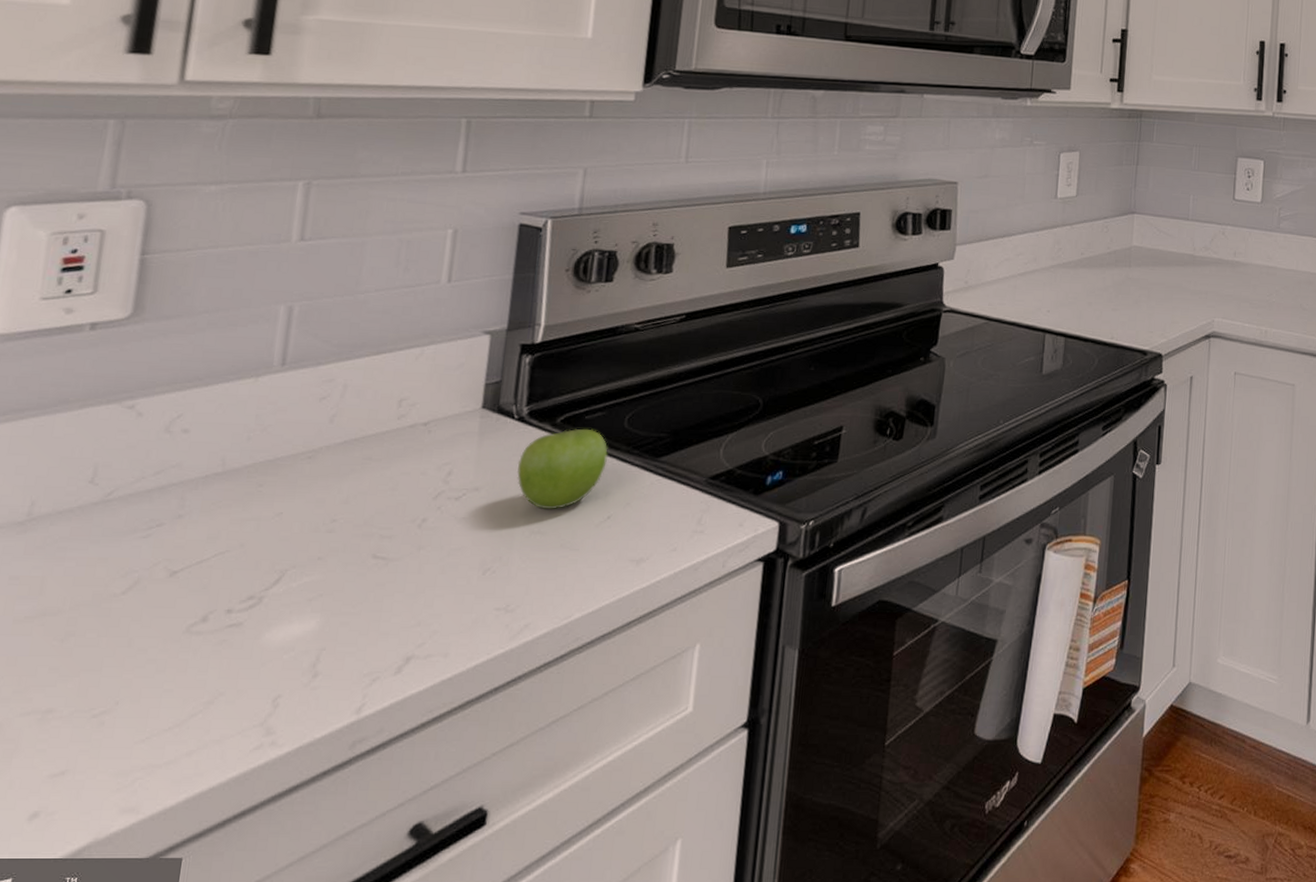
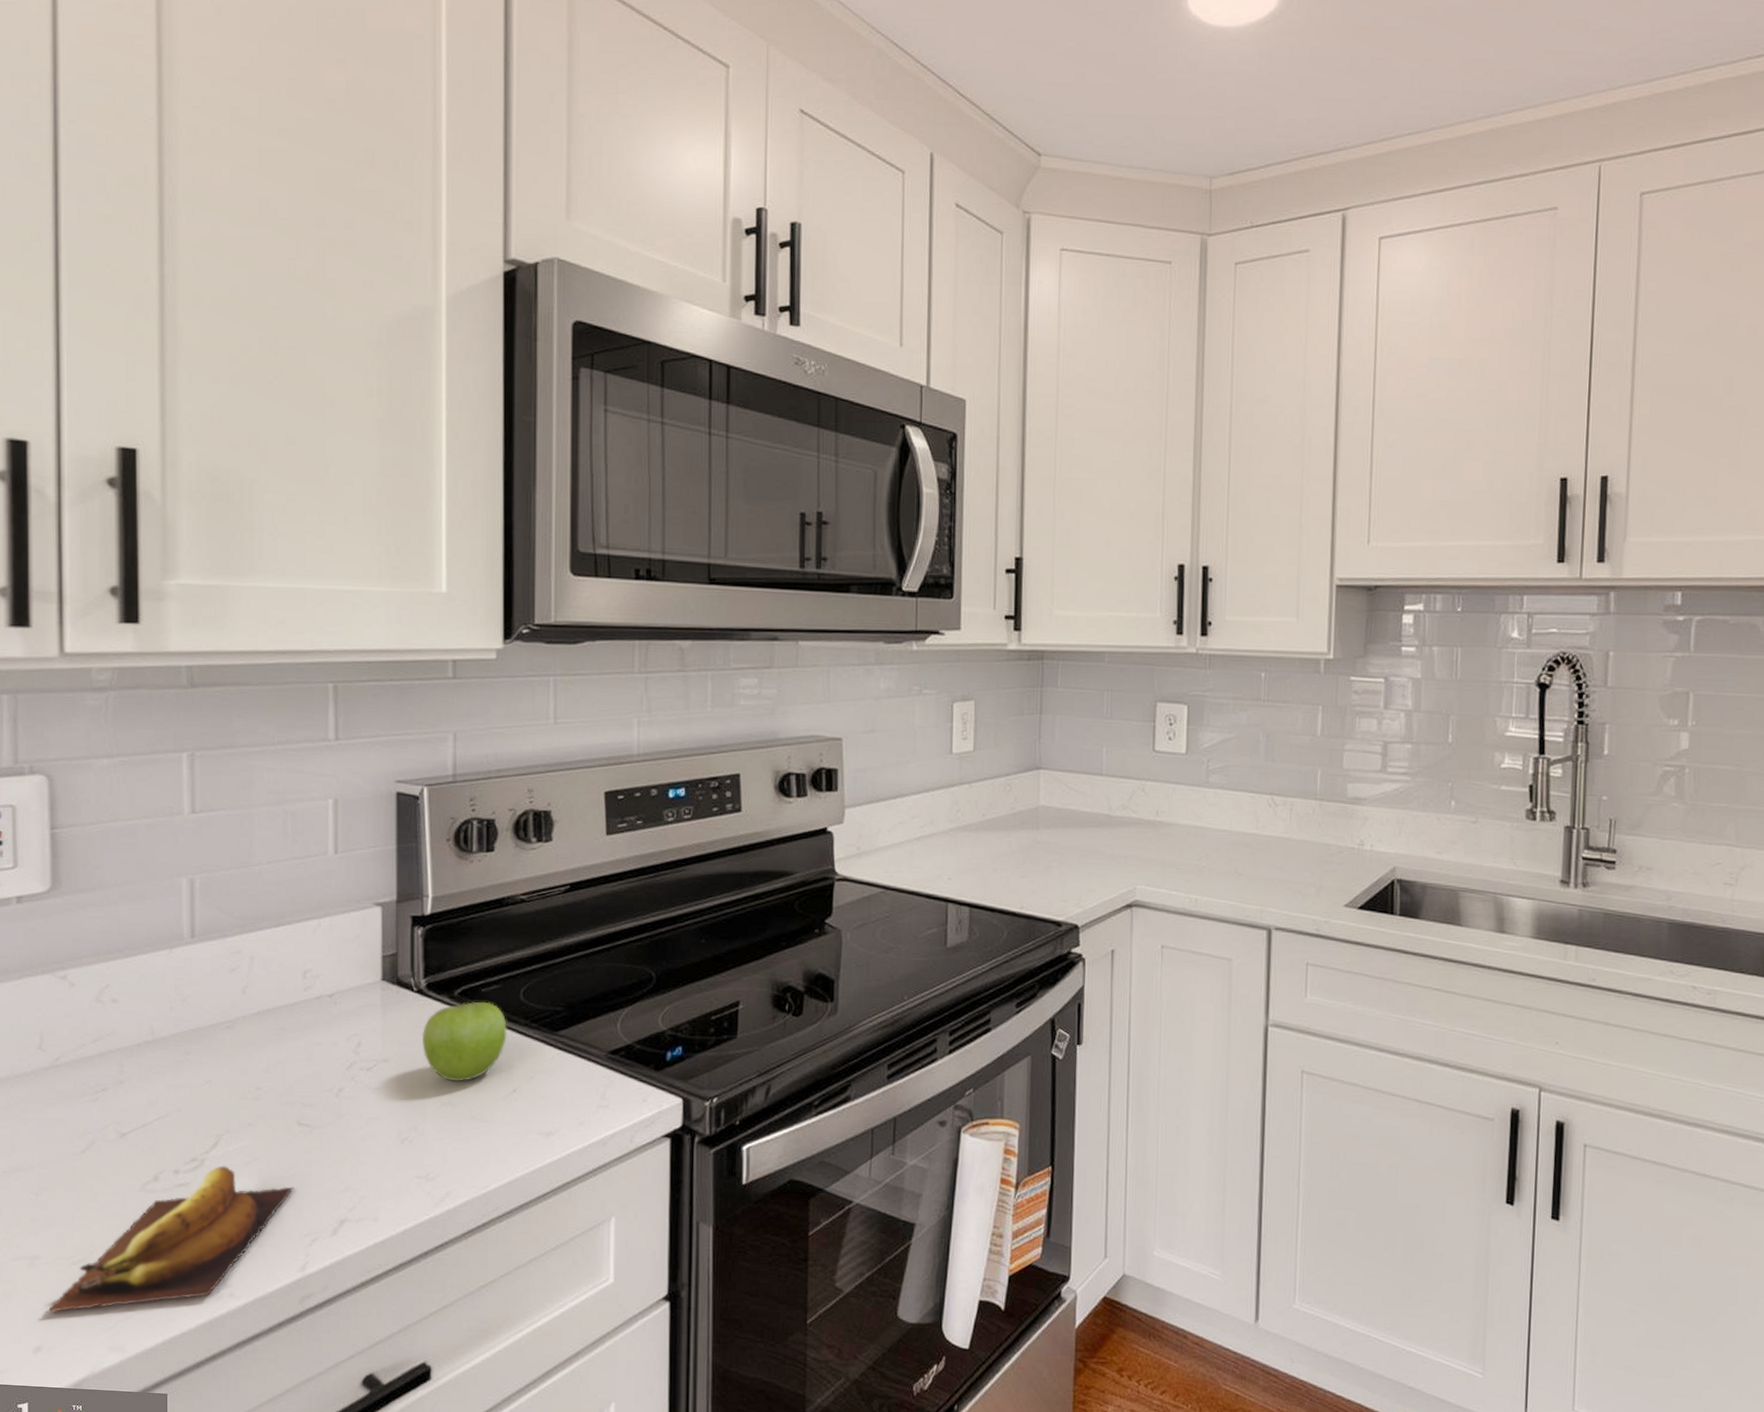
banana: none [51,603,360,773] -> present [46,1166,294,1313]

